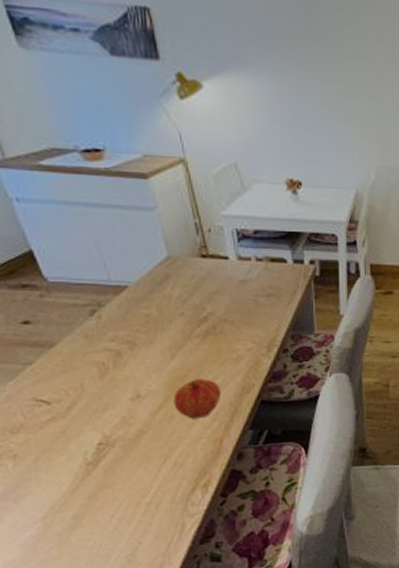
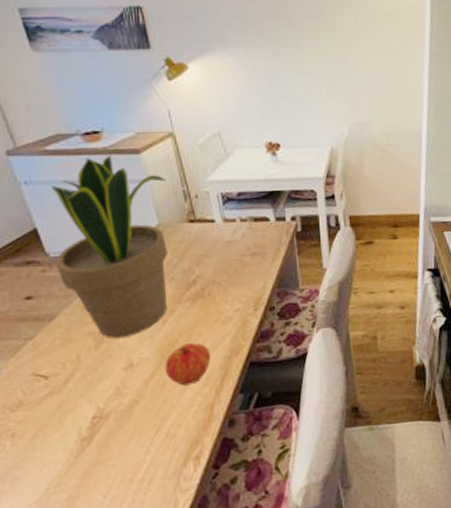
potted plant: none [47,177,177,370] -> present [51,155,168,339]

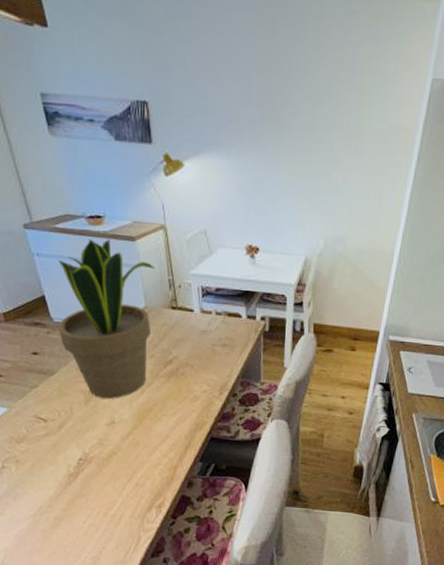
fruit: present [164,343,211,386] -> none [140,412,179,447]

